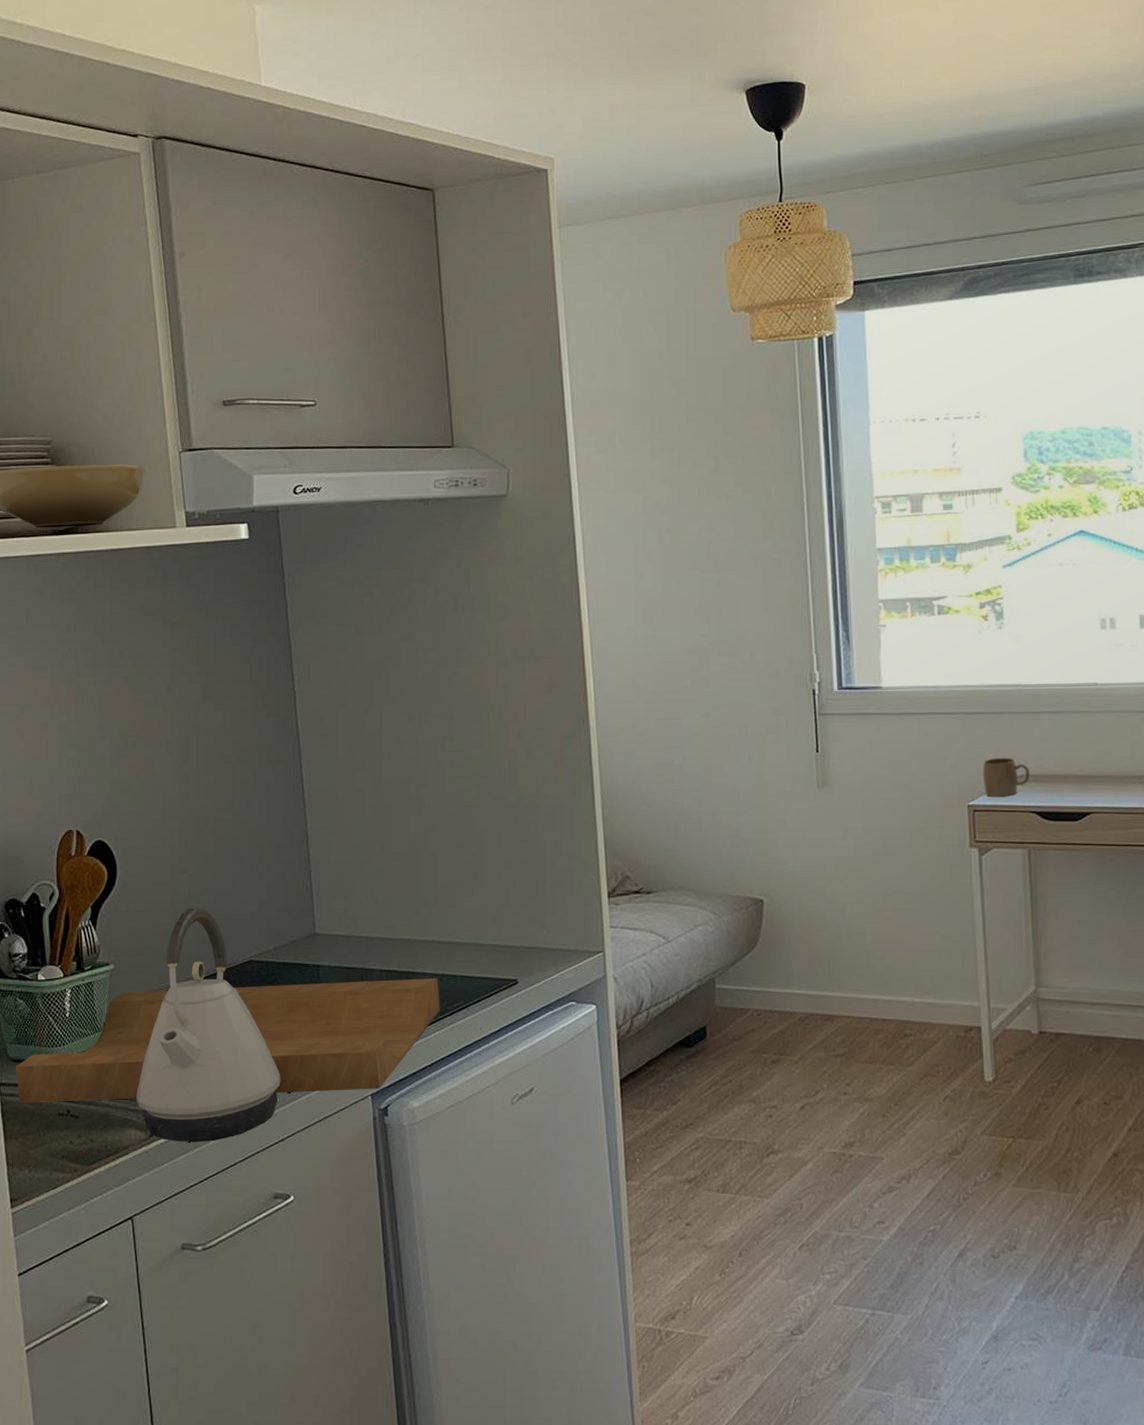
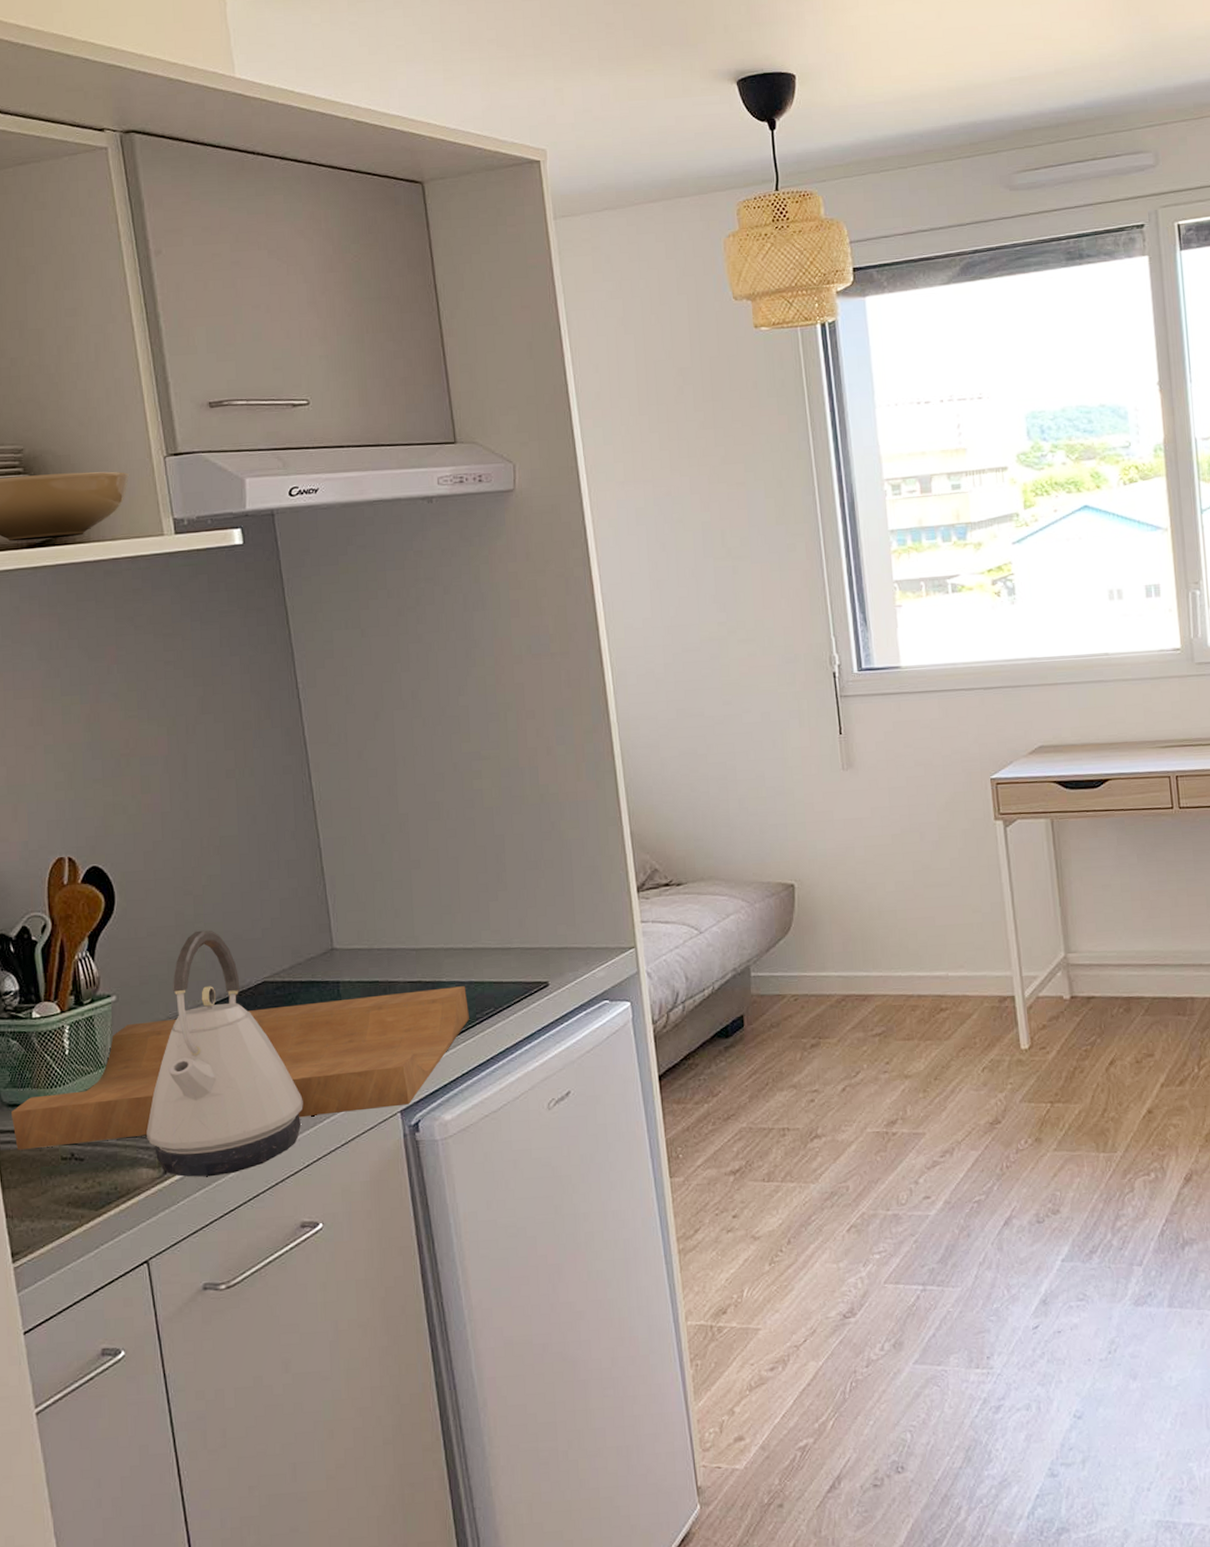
mug: present [982,757,1030,798] -> none [1003,729,1049,770]

